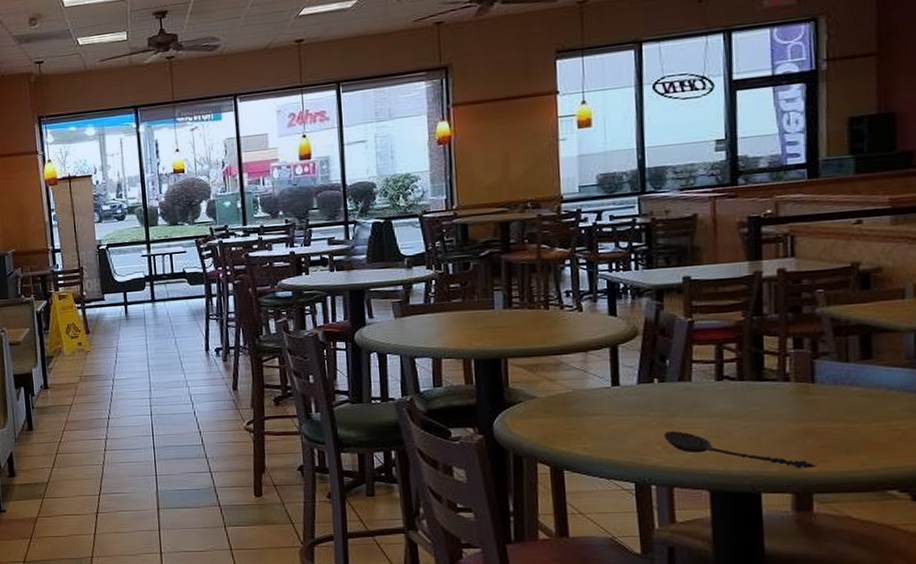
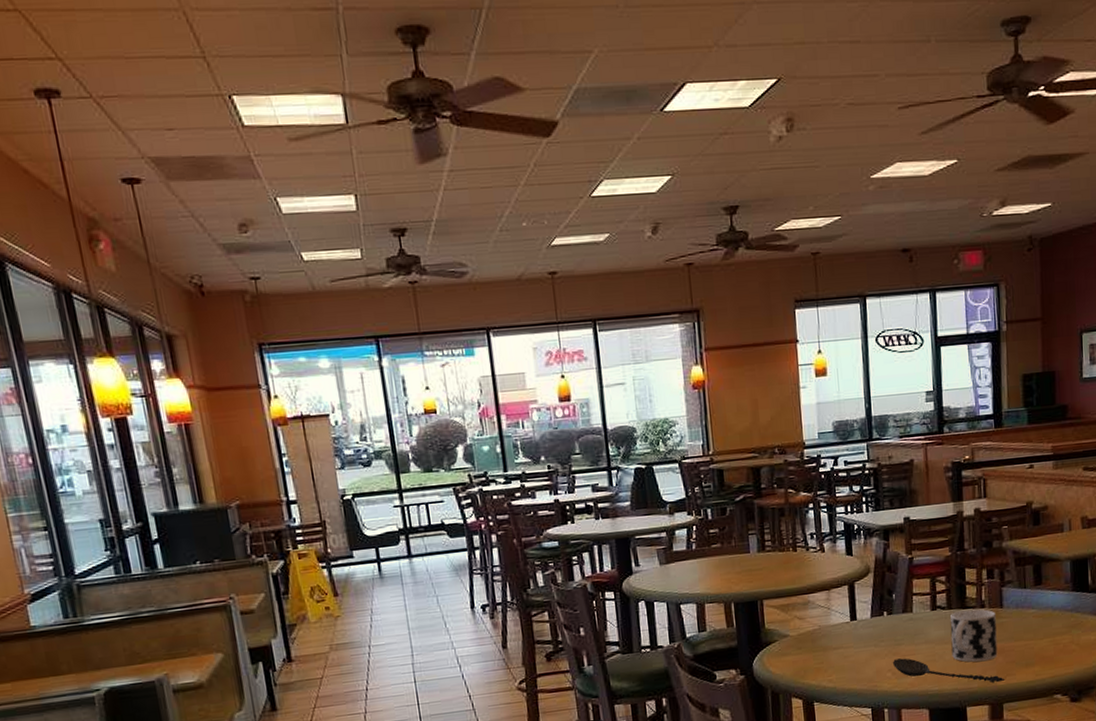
cup: none [741,382,807,443] -> present [950,609,998,662]

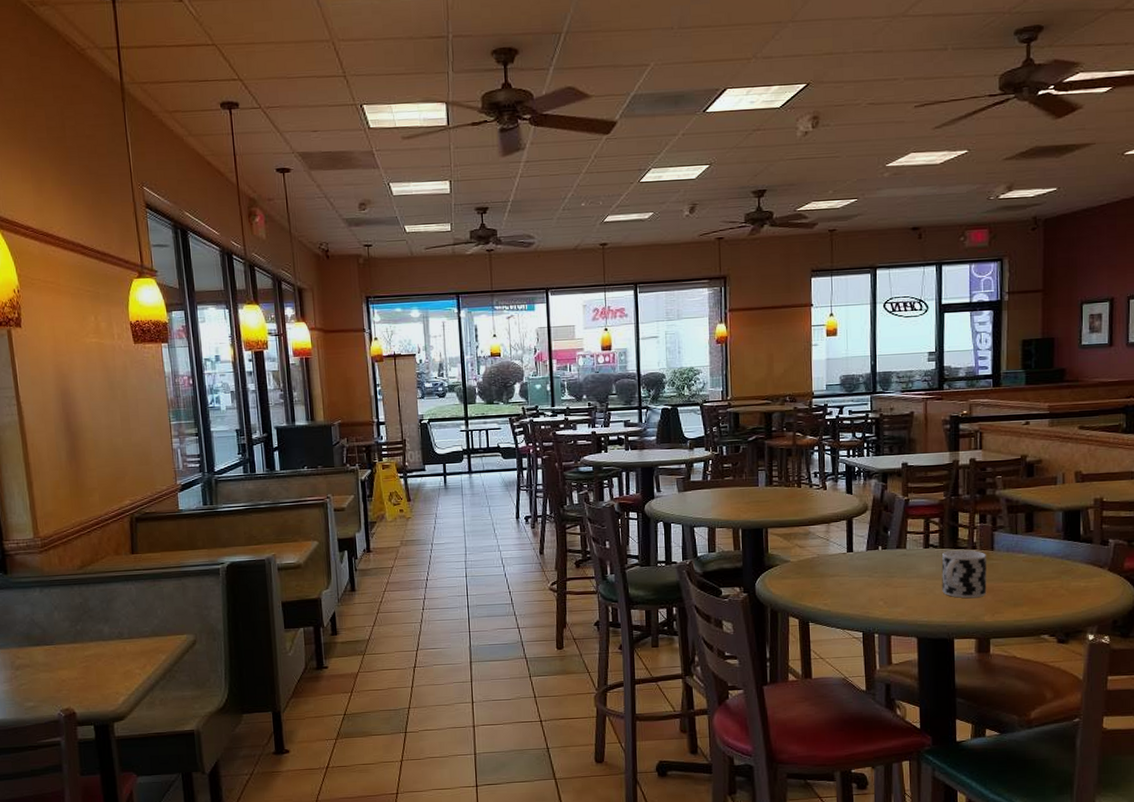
spoon: present [892,658,1005,683] -> none [884,589,993,618]

